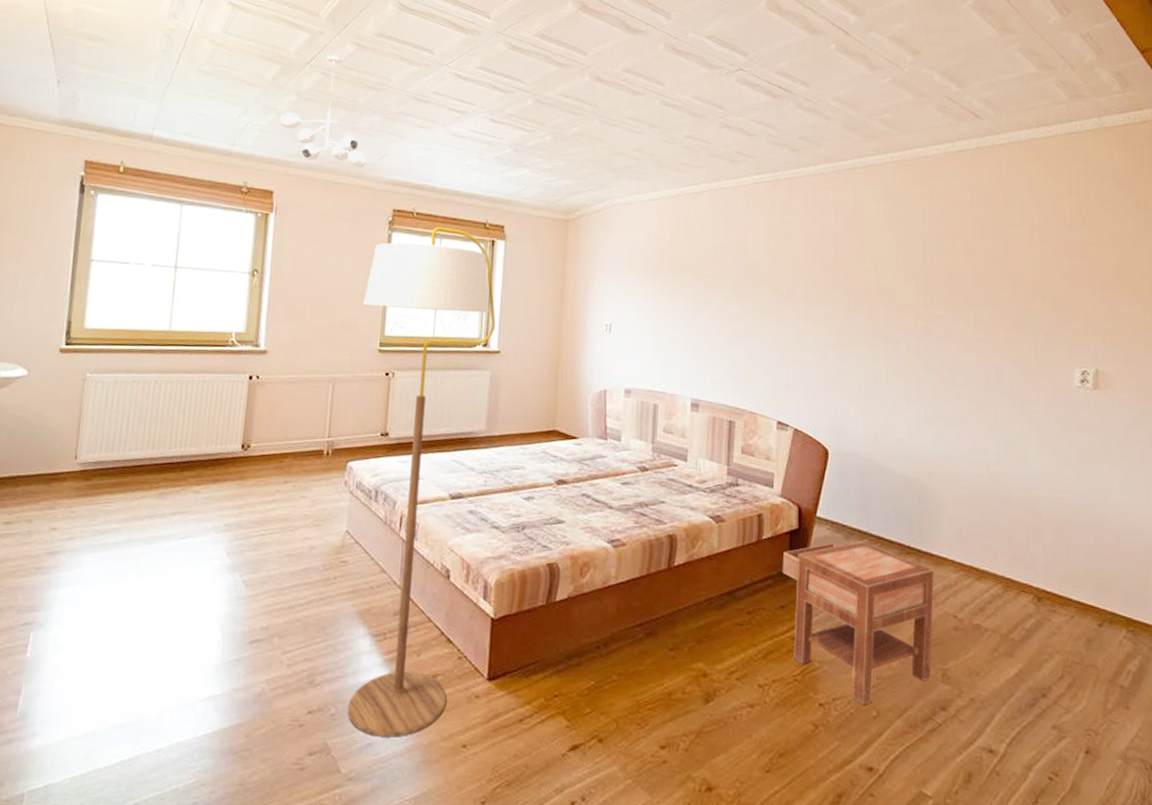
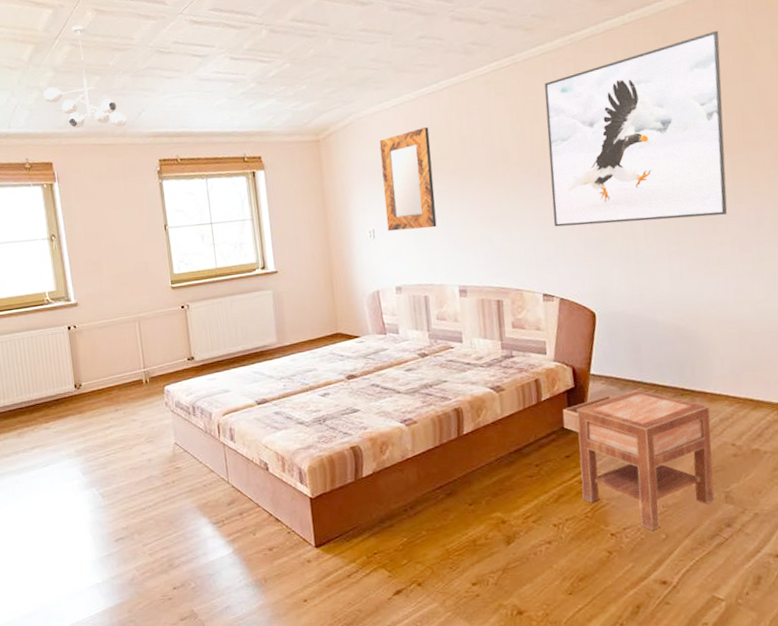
floor lamp: present [347,226,496,737] -> none [149,167,285,601]
home mirror: none [625,227,683,332] -> present [379,127,437,232]
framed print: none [797,185,973,369] -> present [544,30,728,227]

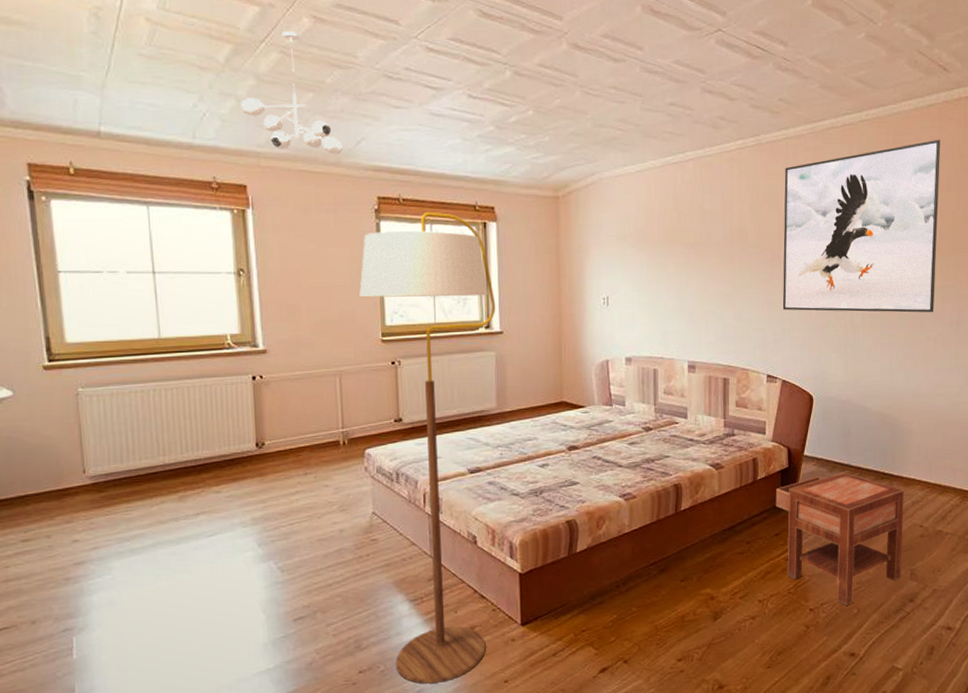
floor lamp: none [149,167,285,601] -> present [359,212,496,684]
home mirror: present [379,127,437,232] -> none [620,197,672,300]

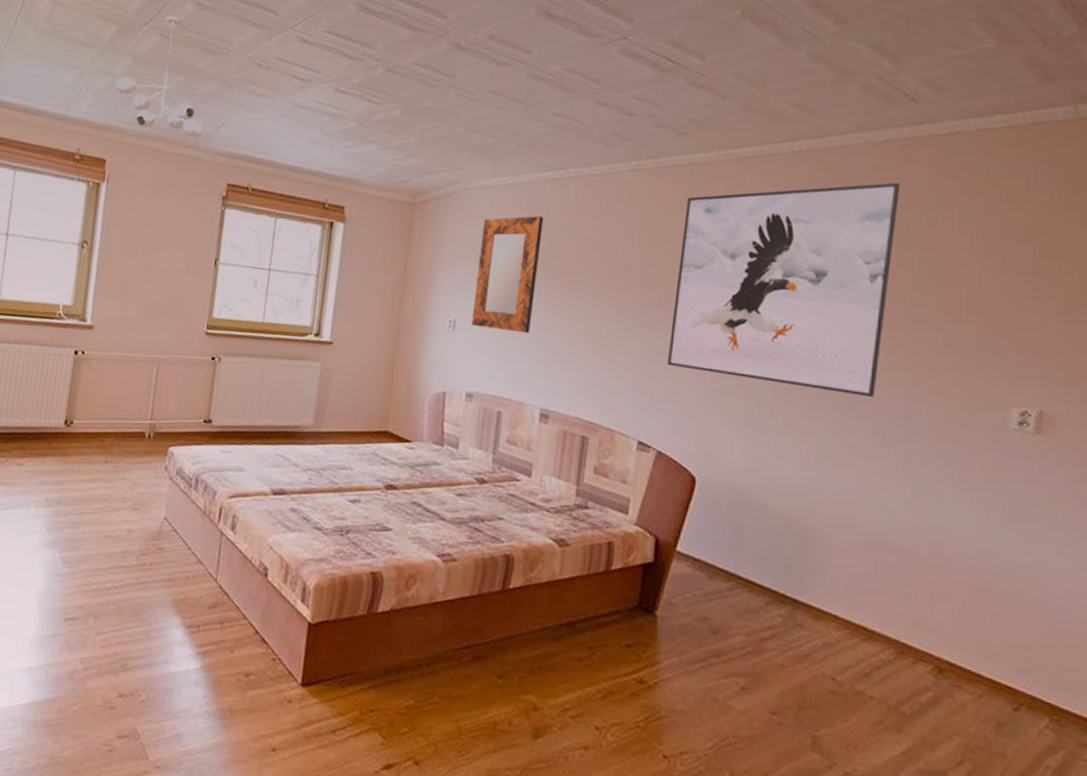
floor lamp: present [359,212,496,684] -> none [157,204,330,732]
home mirror: none [620,197,672,300] -> present [471,216,544,334]
nightstand: present [775,472,904,606] -> none [631,581,812,764]

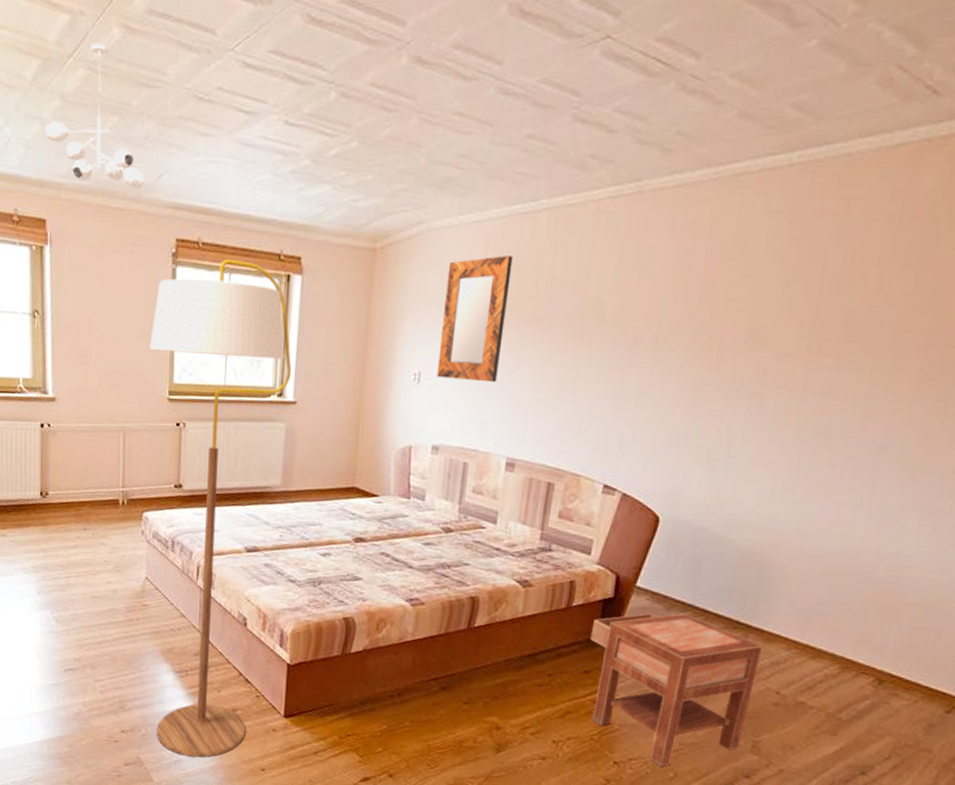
floor lamp: none [157,204,330,732] -> present [149,259,292,758]
nightstand: none [631,581,812,764] -> present [590,613,762,767]
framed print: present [667,182,900,398] -> none [637,193,907,430]

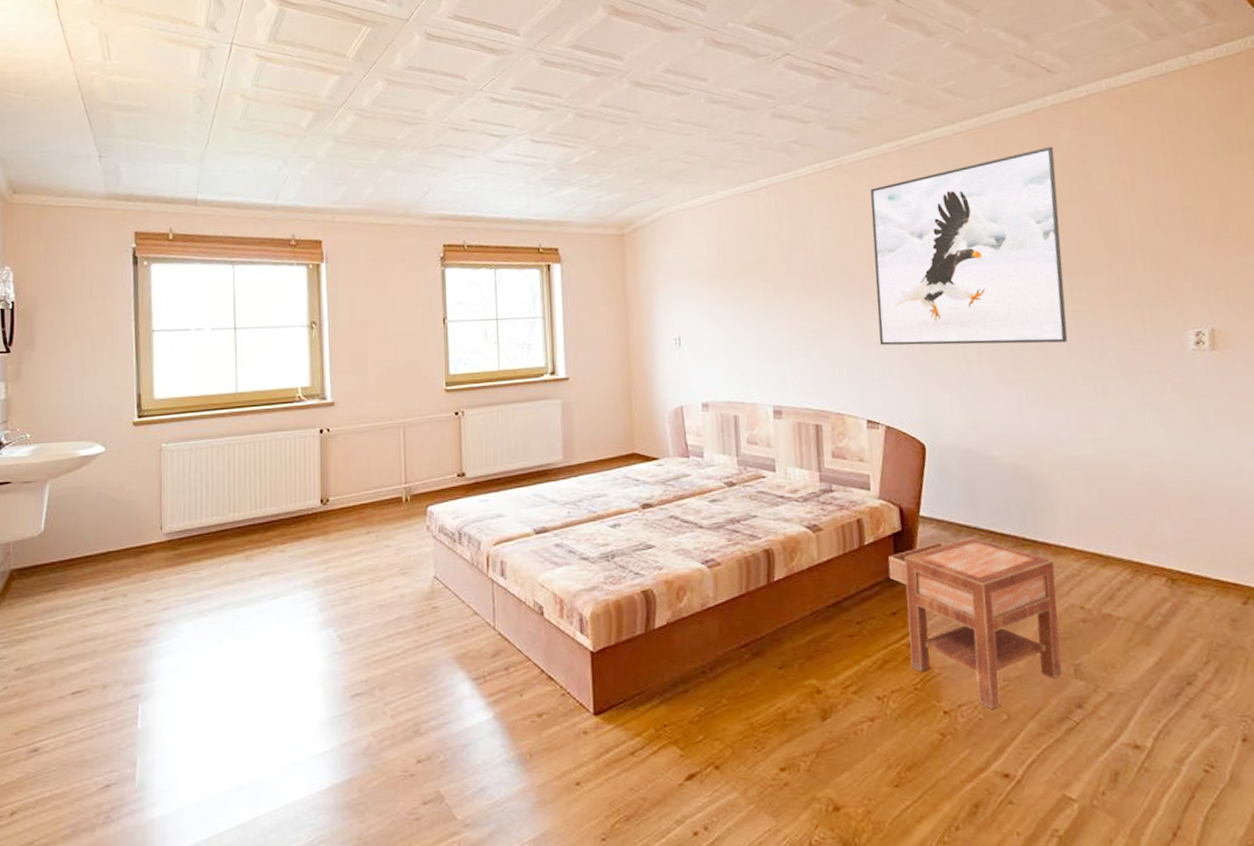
ceiling light fixture: present [45,44,145,189] -> none [320,95,412,207]
floor lamp: present [149,259,292,758] -> none [424,257,561,781]
home mirror: present [436,256,513,383] -> none [690,228,750,340]
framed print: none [637,193,907,430] -> present [870,146,1068,346]

